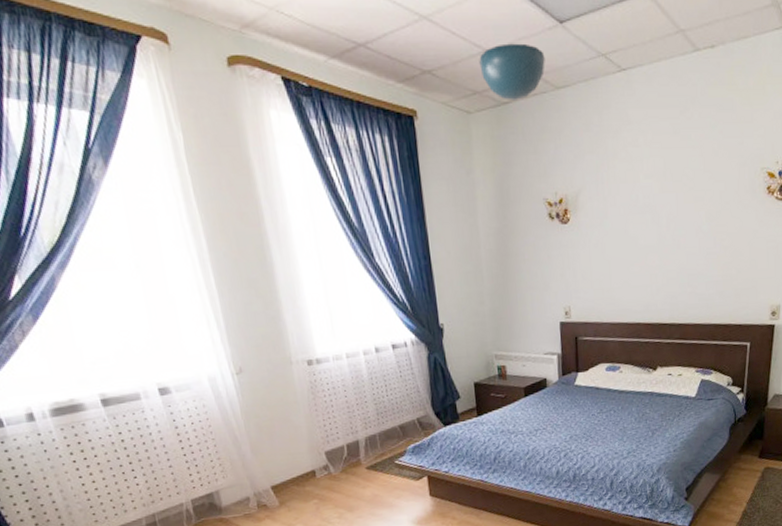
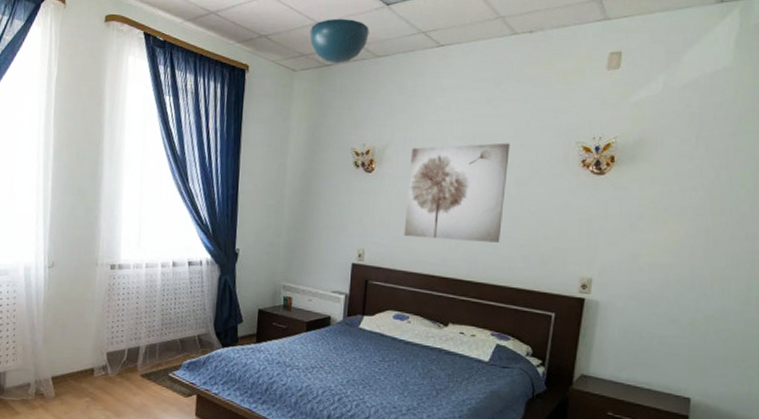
wall art: none [605,176,700,288] -> present [404,143,510,243]

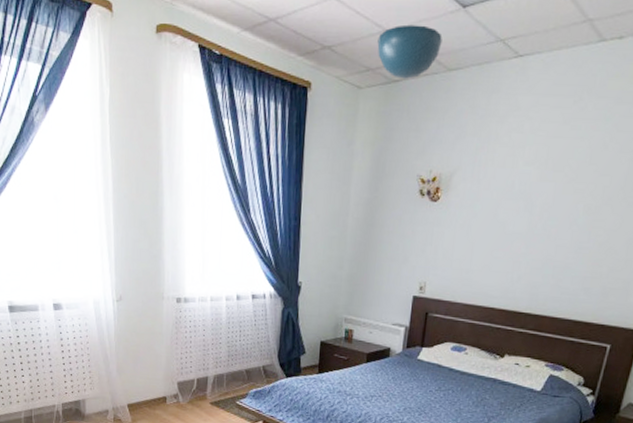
wall art: present [404,143,510,243] -> none [466,168,584,275]

